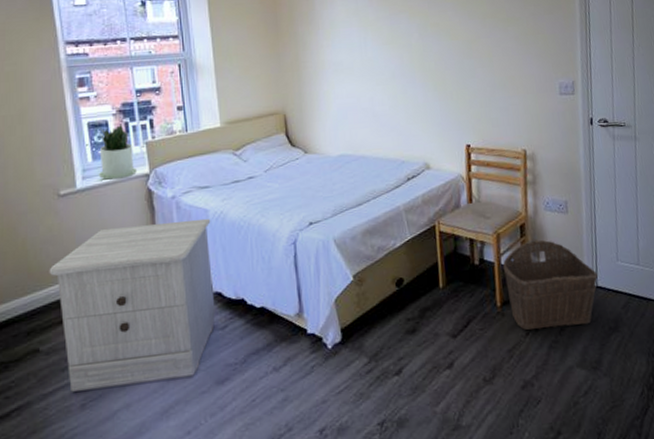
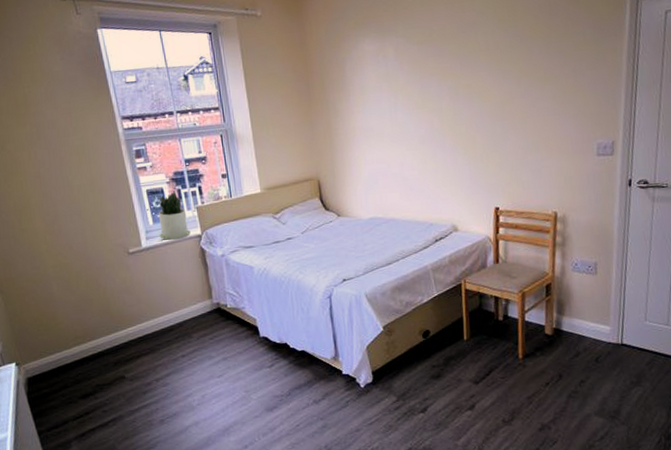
nightstand: present [49,218,216,392] -> none [126,274,263,410]
wicker basket: present [502,239,598,331] -> none [526,298,623,381]

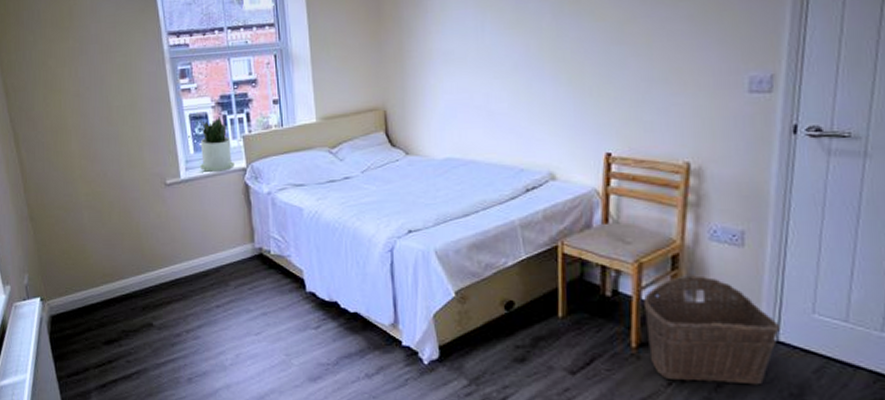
wicker basket: none [526,298,623,381] -> present [643,275,780,385]

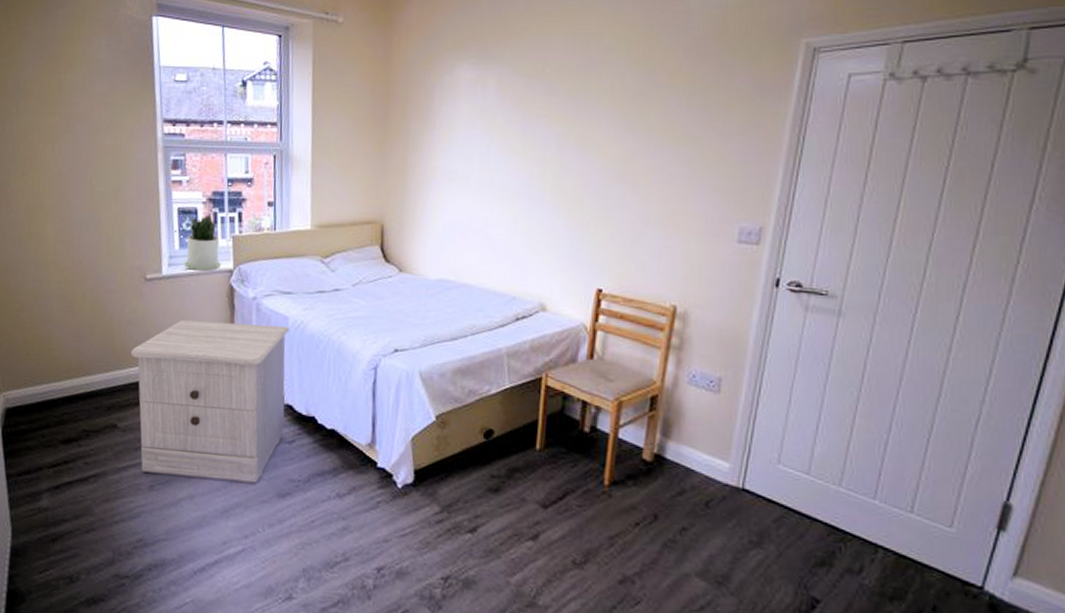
nightstand: none [159,217,309,369] -> present [130,320,290,483]
wicker basket: present [643,275,780,385] -> none [619,417,746,531]

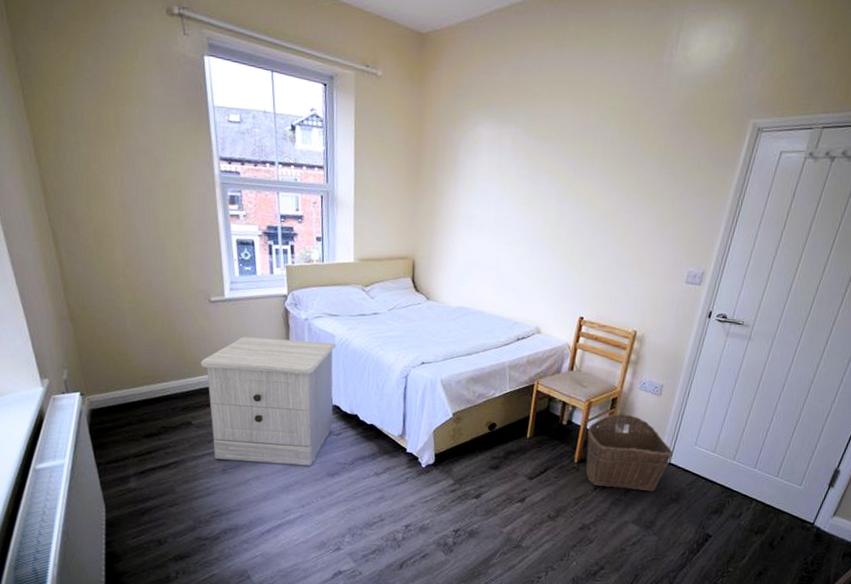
planter: present [183,213,222,272] -> none [243,245,278,297]
wicker basket: none [619,417,746,531] -> present [585,413,673,492]

